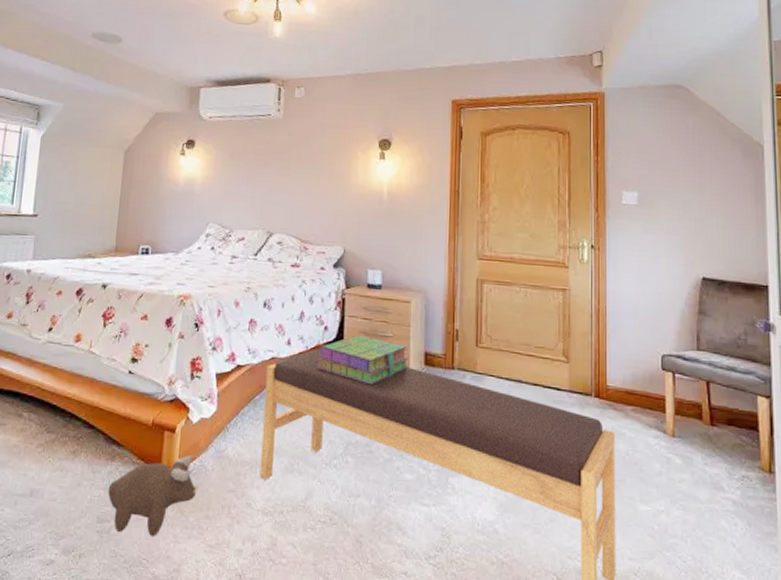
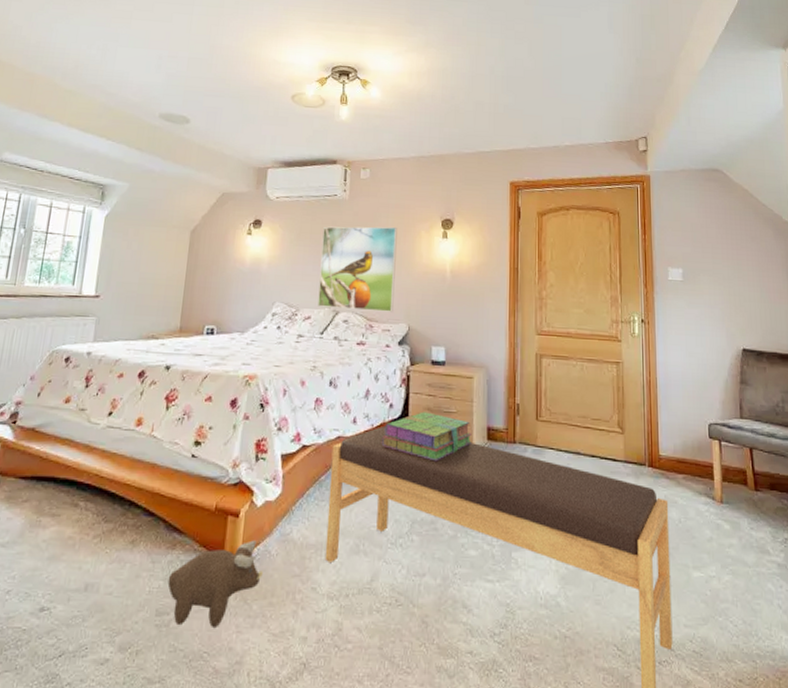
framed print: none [251,147,333,234] -> present [318,226,398,312]

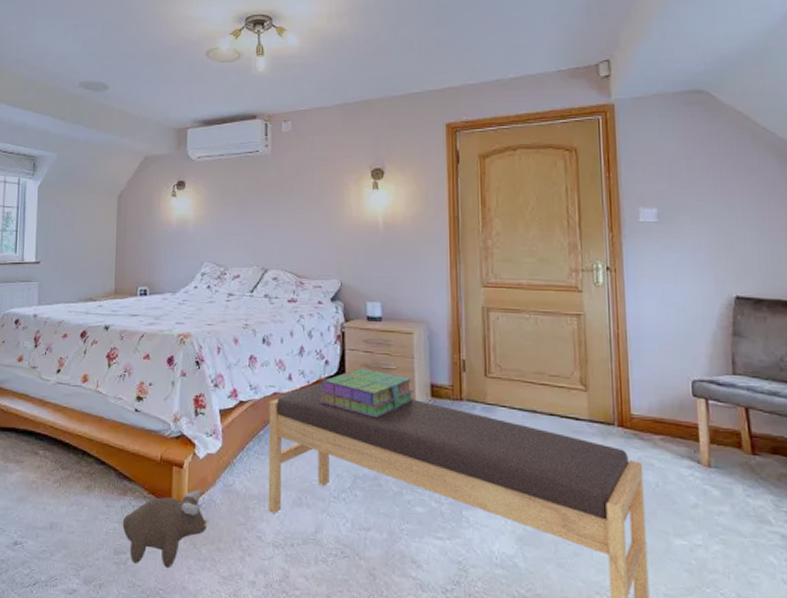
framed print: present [318,226,398,312] -> none [246,180,324,268]

